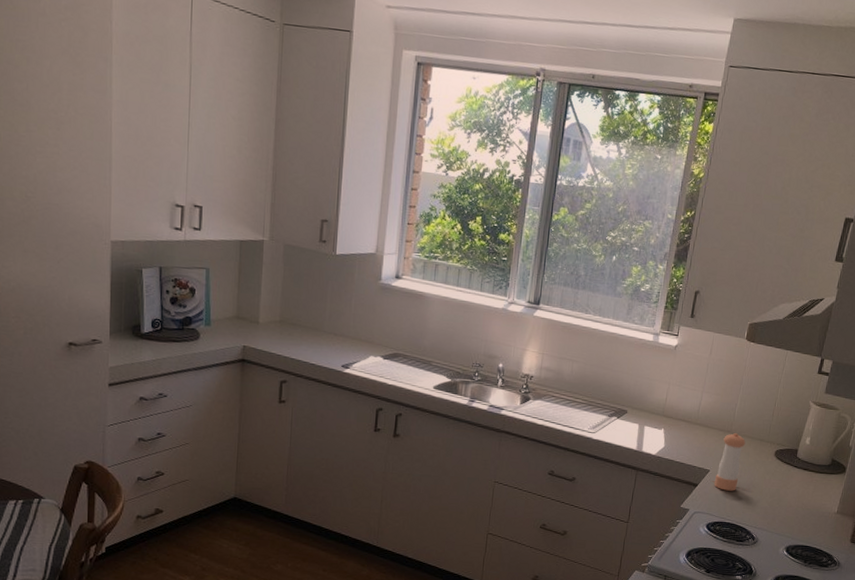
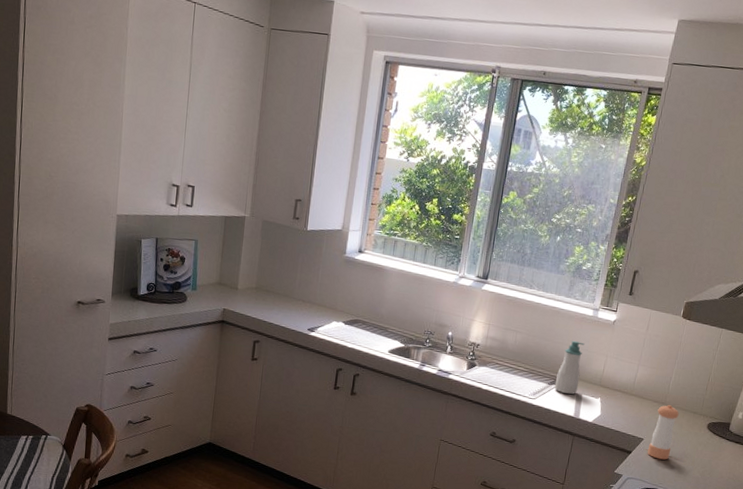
soap bottle: none [615,368,645,427] -> present [554,340,585,395]

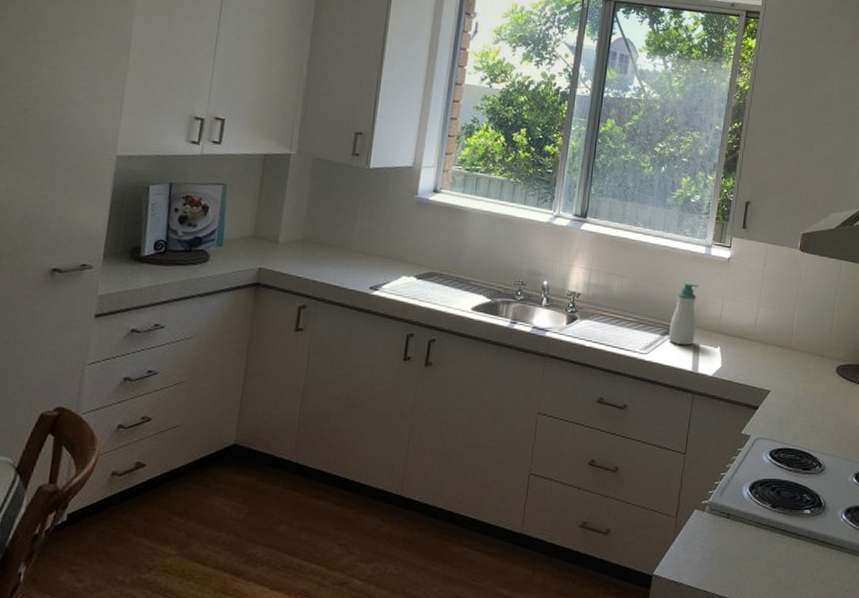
pepper shaker: present [647,404,679,460] -> none [775,348,806,413]

